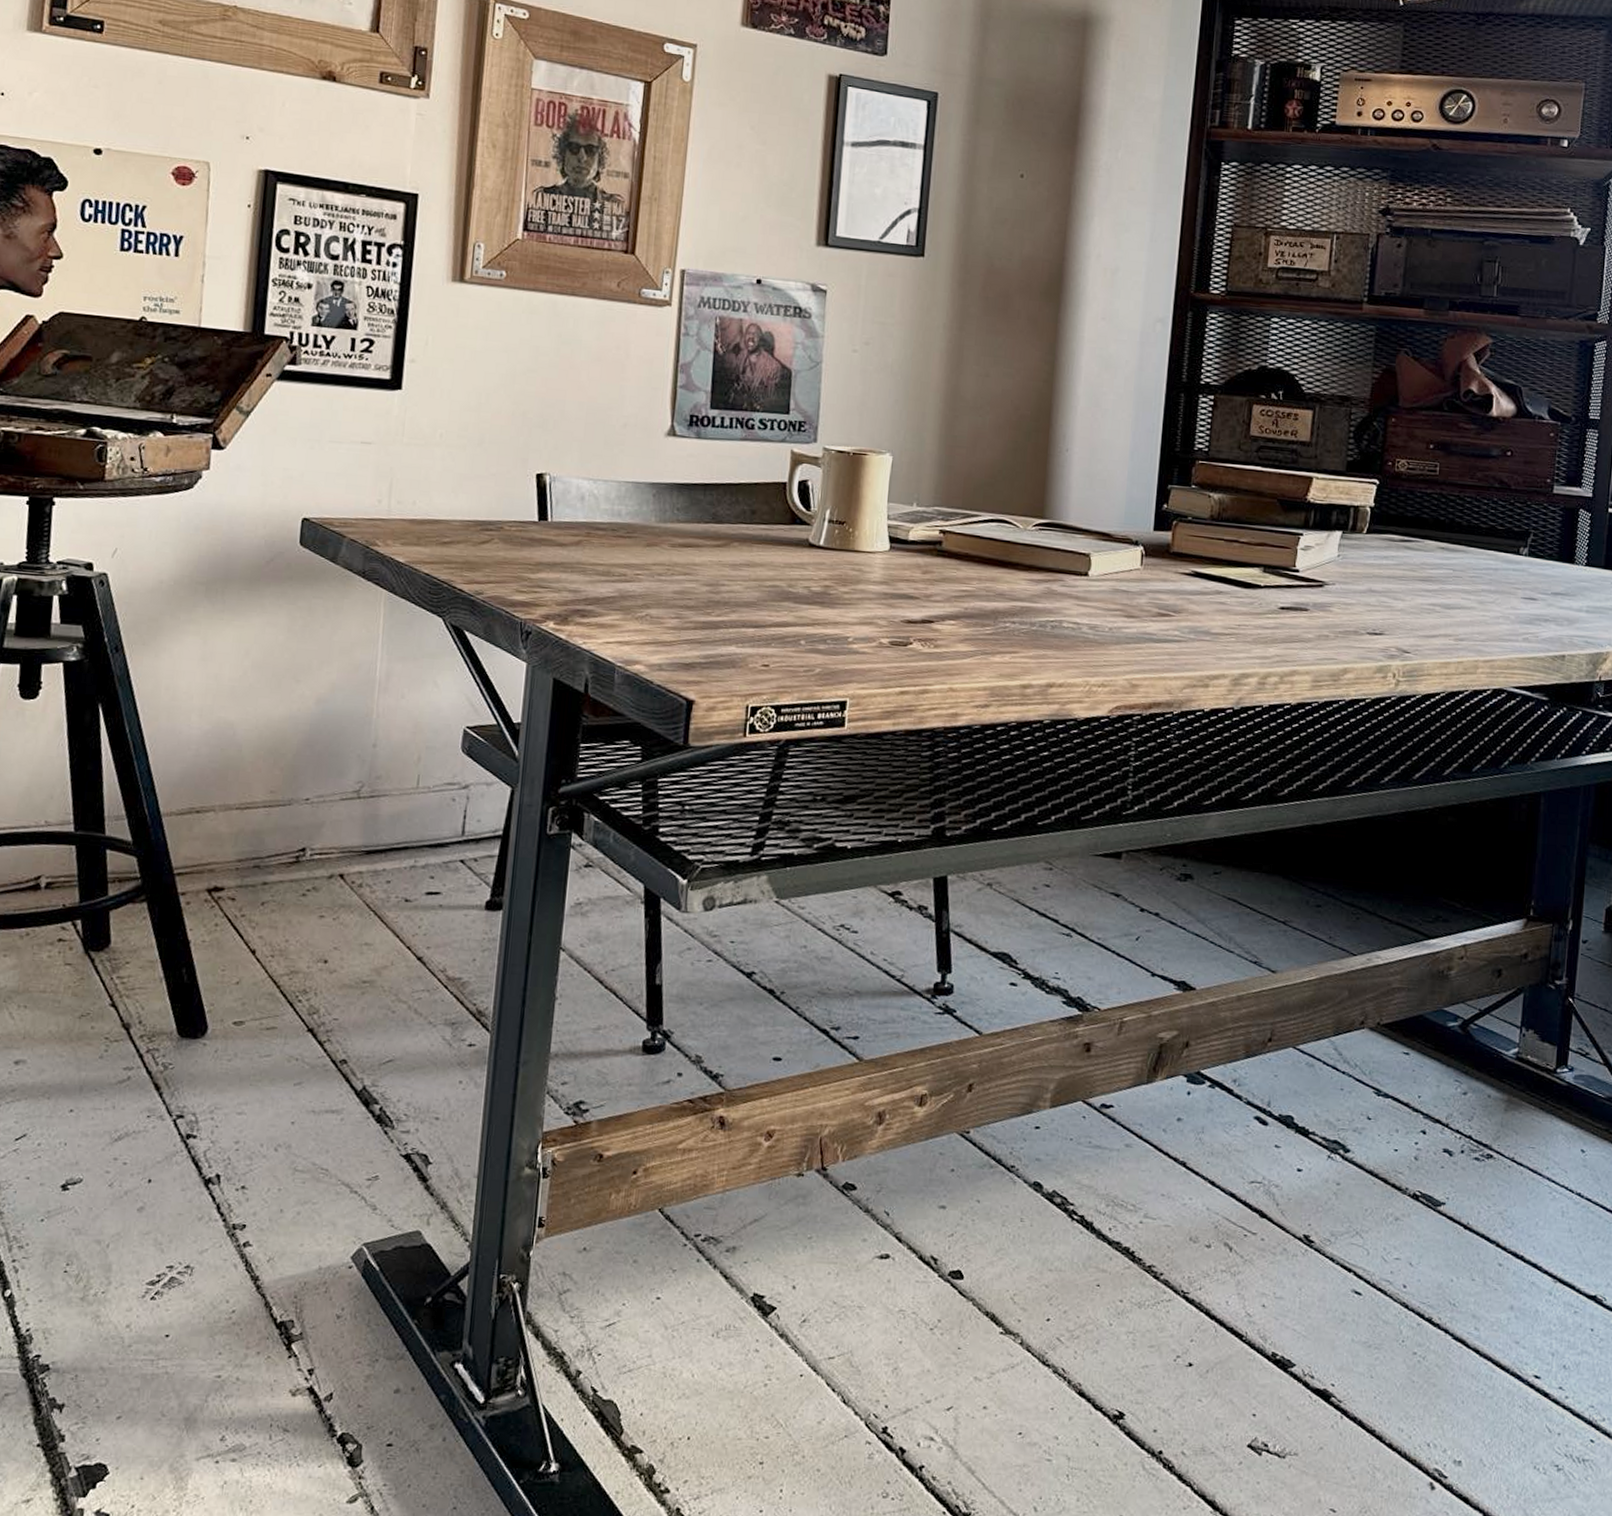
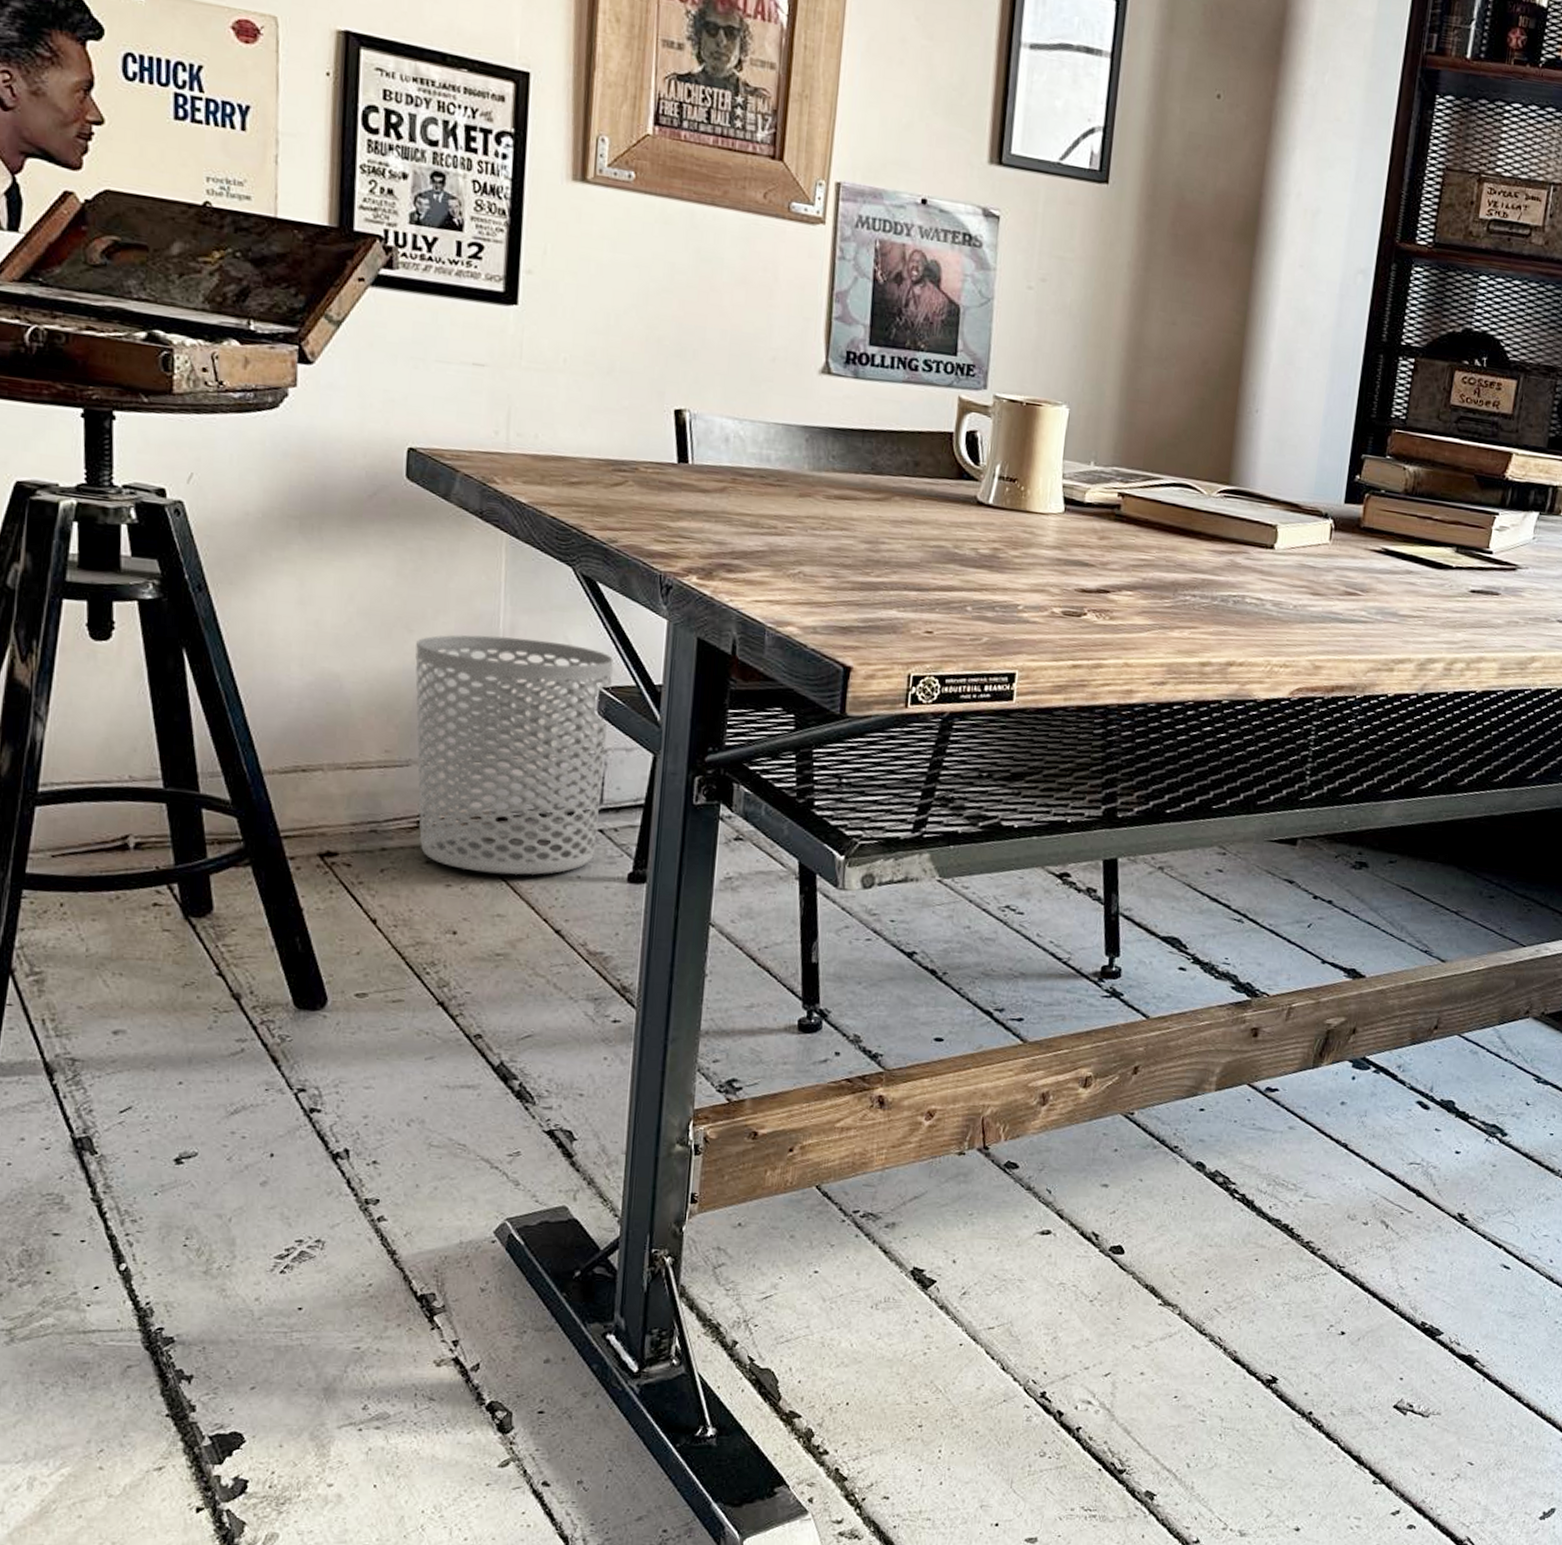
waste bin: none [297,682,477,906] -> present [415,635,613,876]

